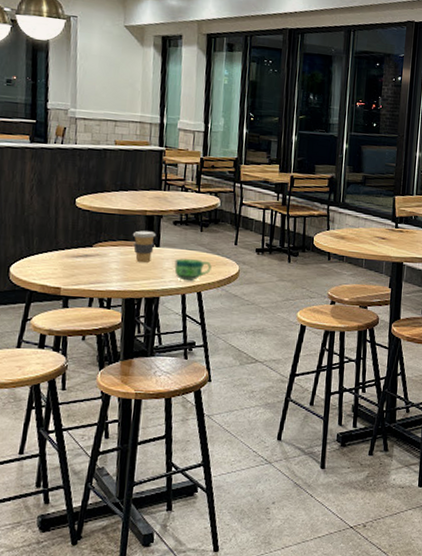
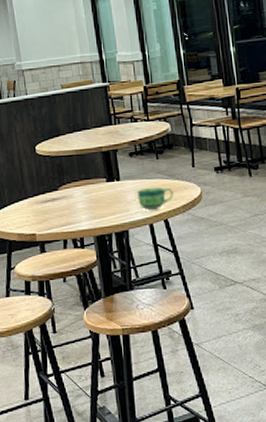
coffee cup: present [132,230,157,263] -> none [92,166,115,199]

